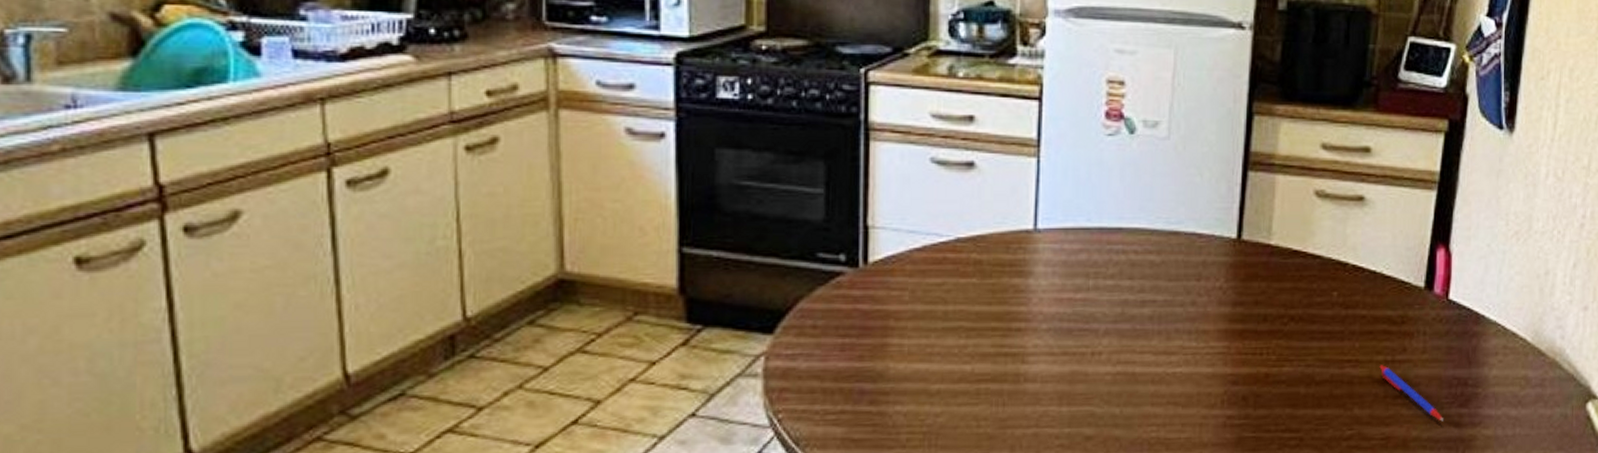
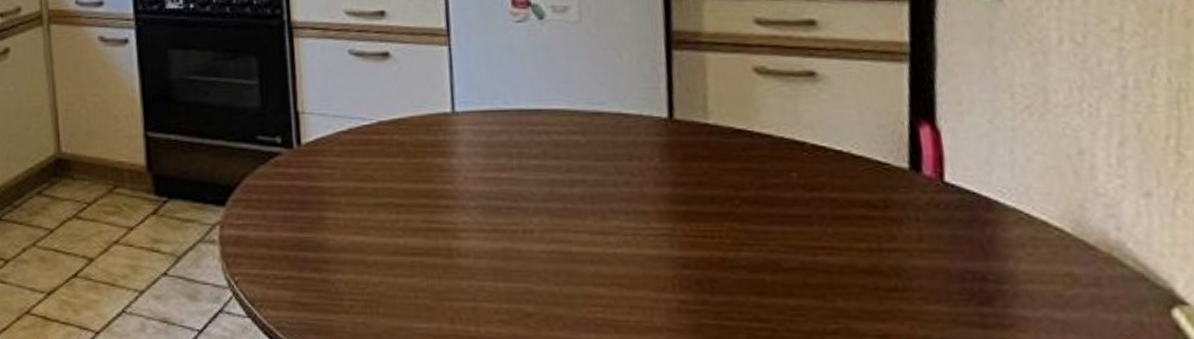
pen: present [1379,365,1443,422] -> none [862,253,960,321]

